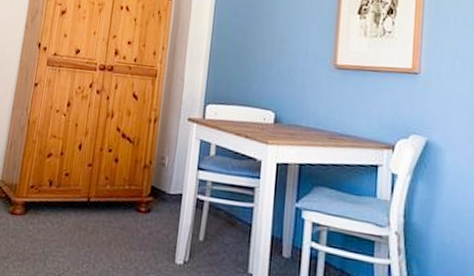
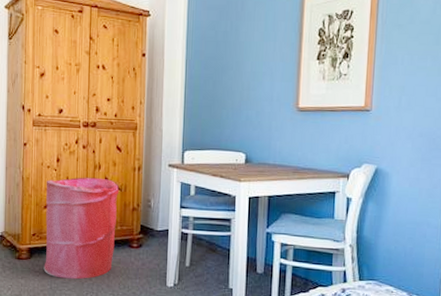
laundry hamper: none [38,125,132,245] -> present [43,177,120,280]

